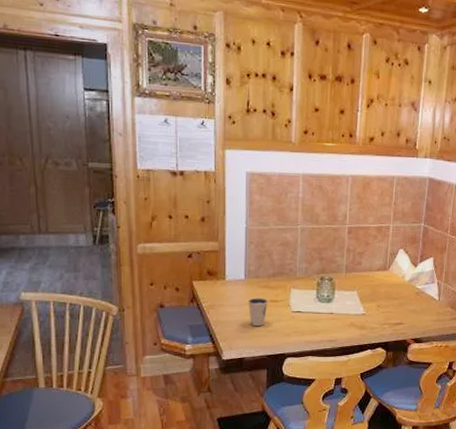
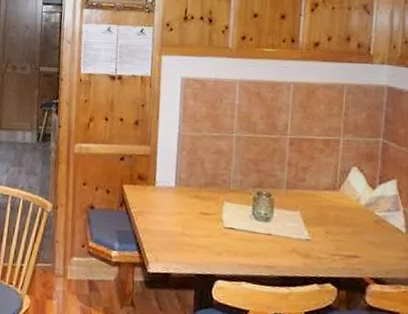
dixie cup: present [248,297,268,327] -> none [177,207,199,241]

